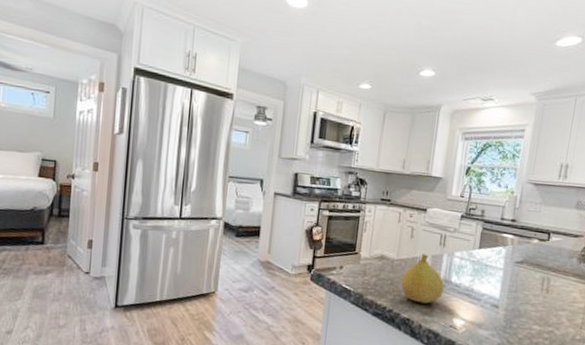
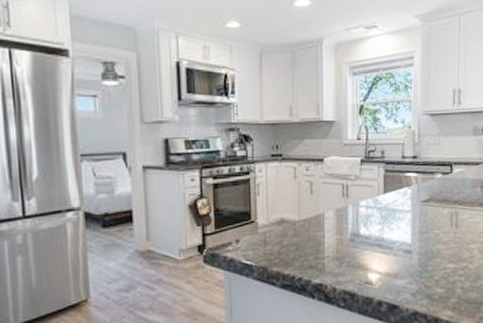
fruit: present [401,253,445,304] -> none [307,209,354,264]

